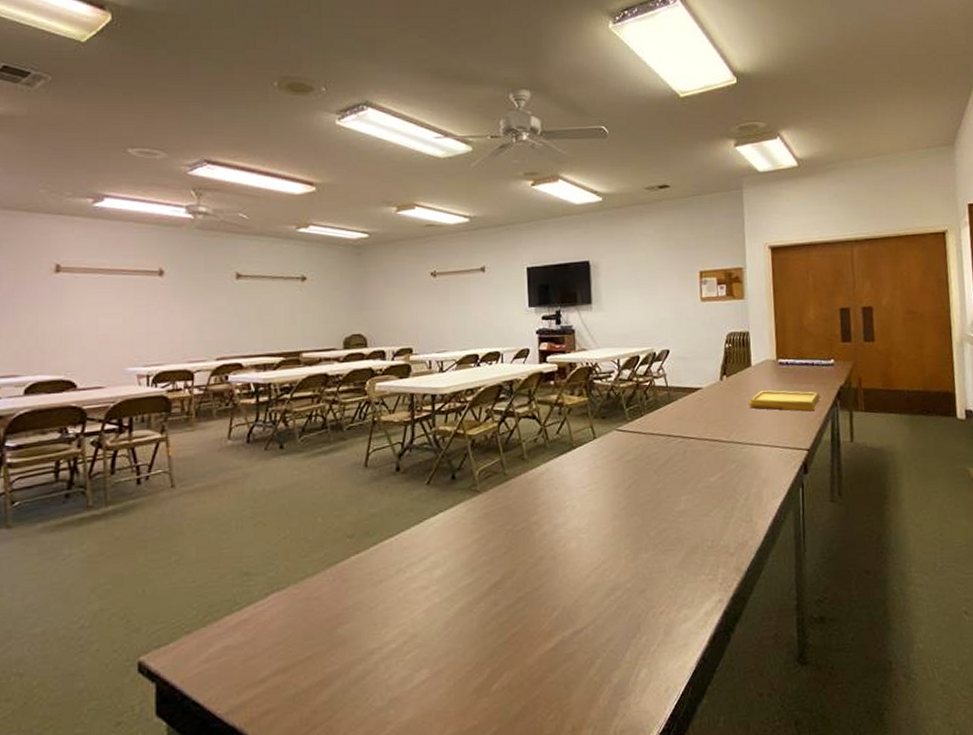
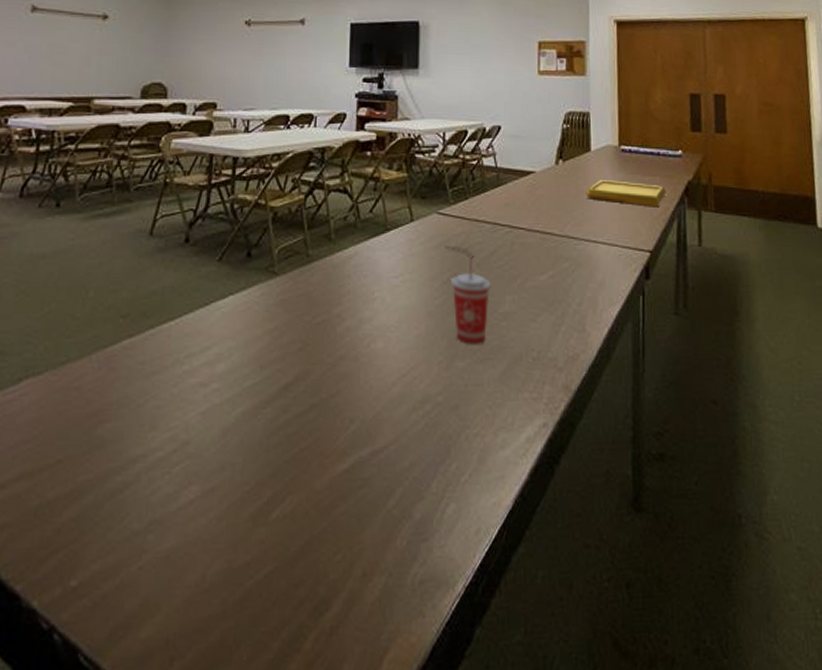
beverage cup: none [624,457,668,539] -> present [444,245,491,344]

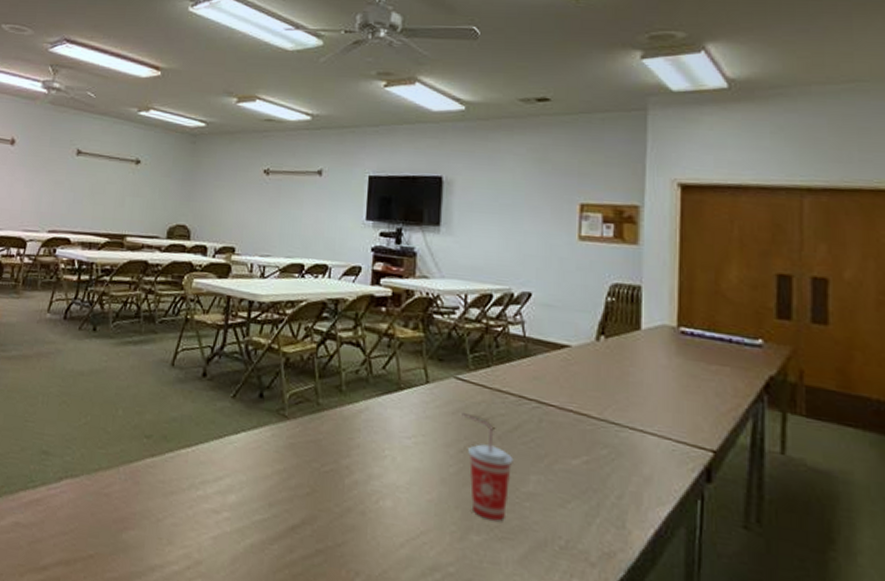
serving tray: present [586,179,667,207] -> none [633,362,739,402]

